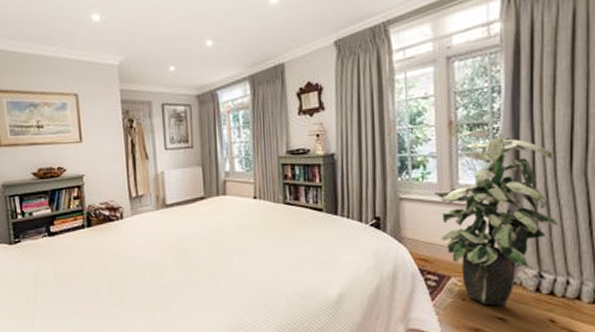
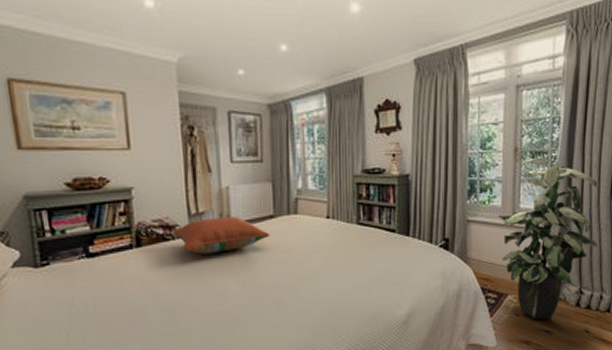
pillow: none [116,199,202,234] -> present [172,217,271,255]

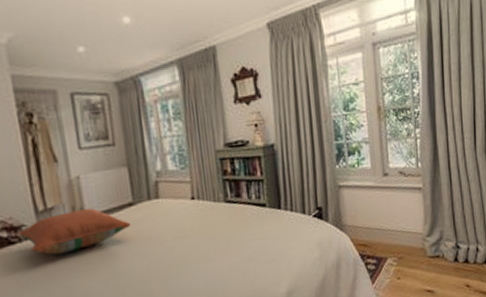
indoor plant: present [497,158,598,320] -> none [368,115,468,281]

